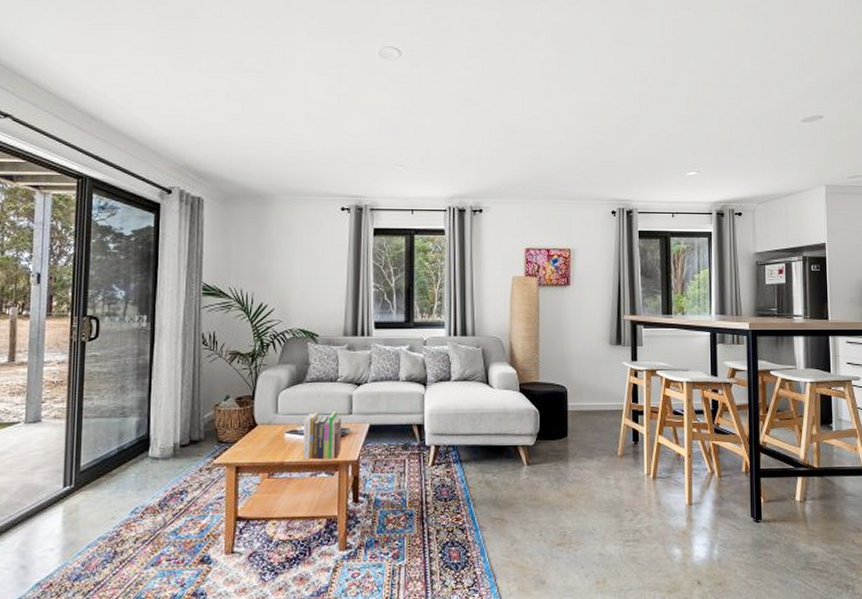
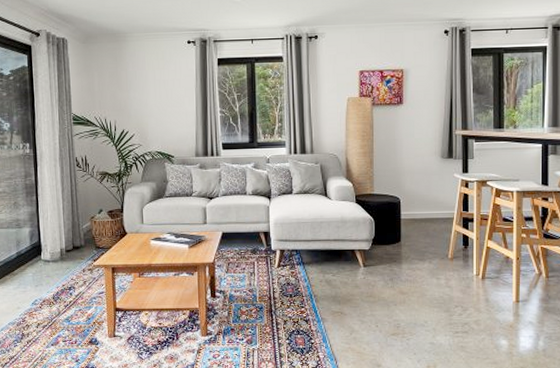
books: present [303,411,342,460] -> none [166,221,199,262]

